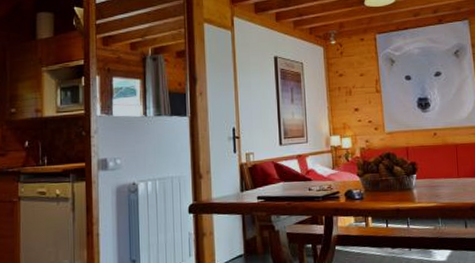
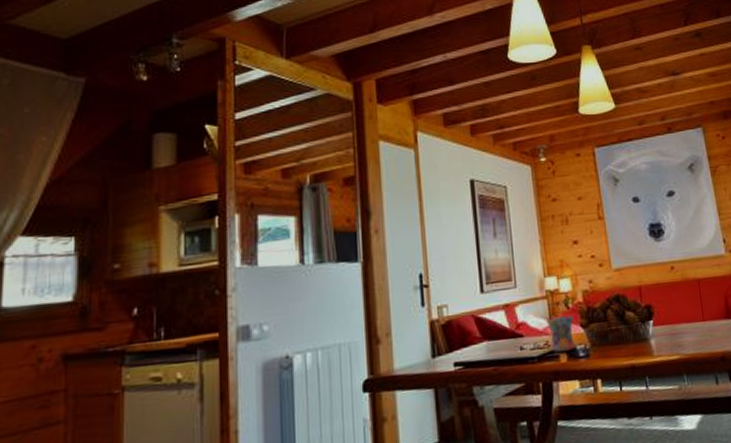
mug: none [330,166,353,195] -> present [546,315,576,353]

